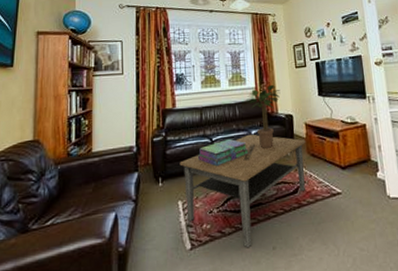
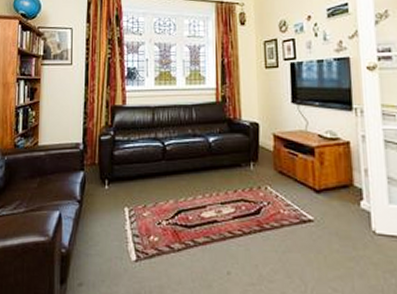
coffee table: present [179,134,306,248] -> none [128,141,273,269]
stack of books: present [197,139,249,167] -> none [147,145,205,174]
potted plant: present [247,84,281,150] -> none [205,86,246,161]

